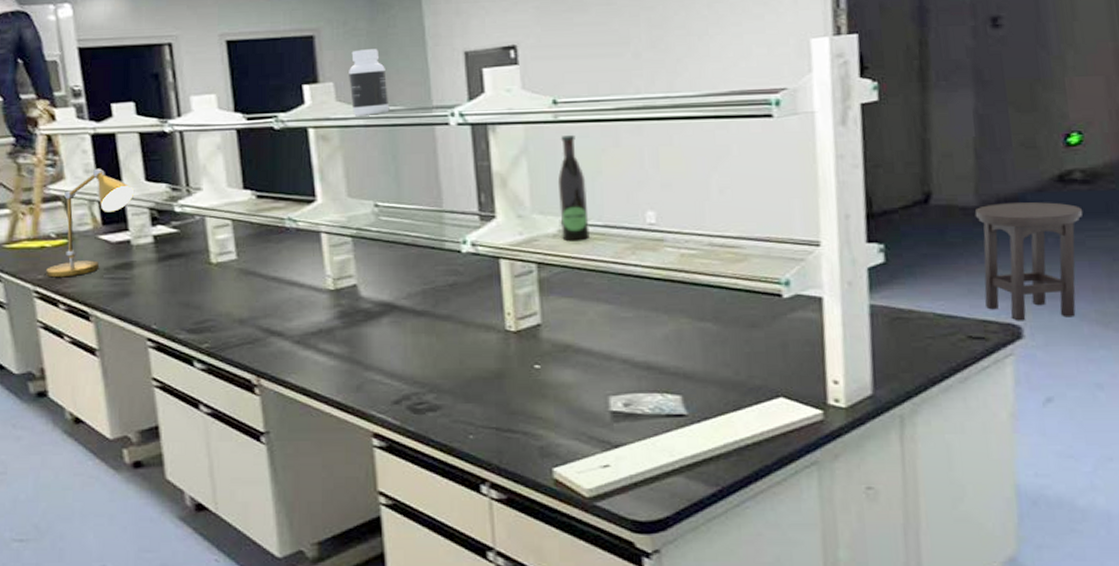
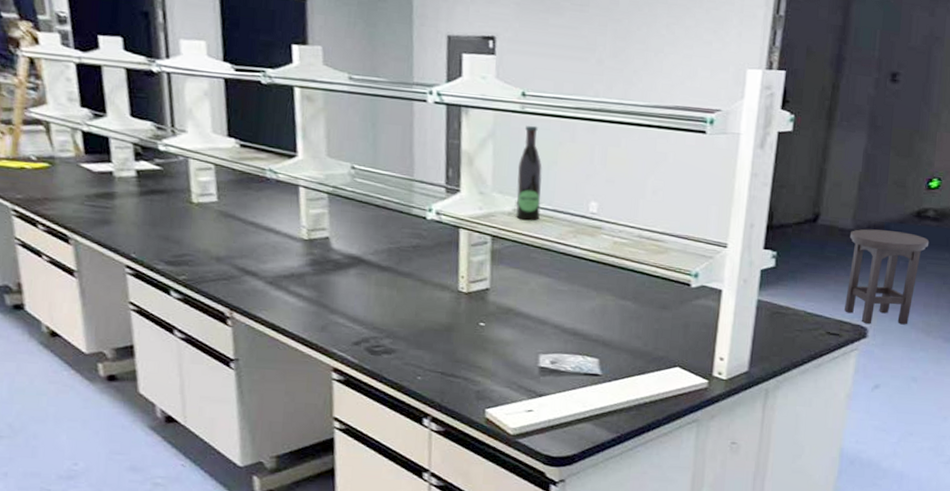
desk lamp: present [43,168,134,278] -> none [22,97,118,200]
medicine bottle: present [349,49,390,116] -> none [337,18,374,84]

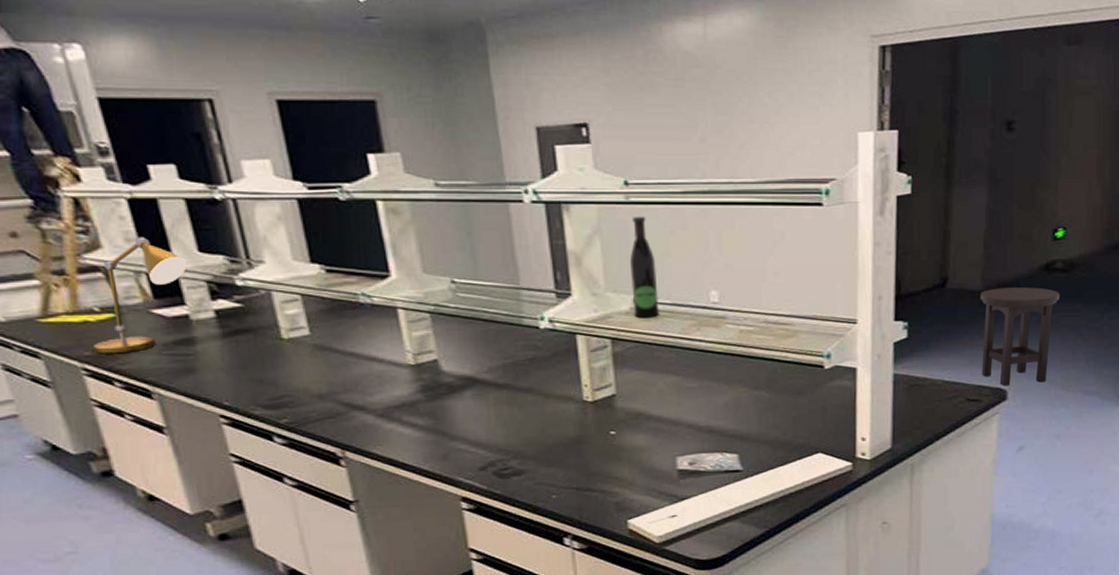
desk lamp: none [22,97,118,200] -> present [91,237,187,354]

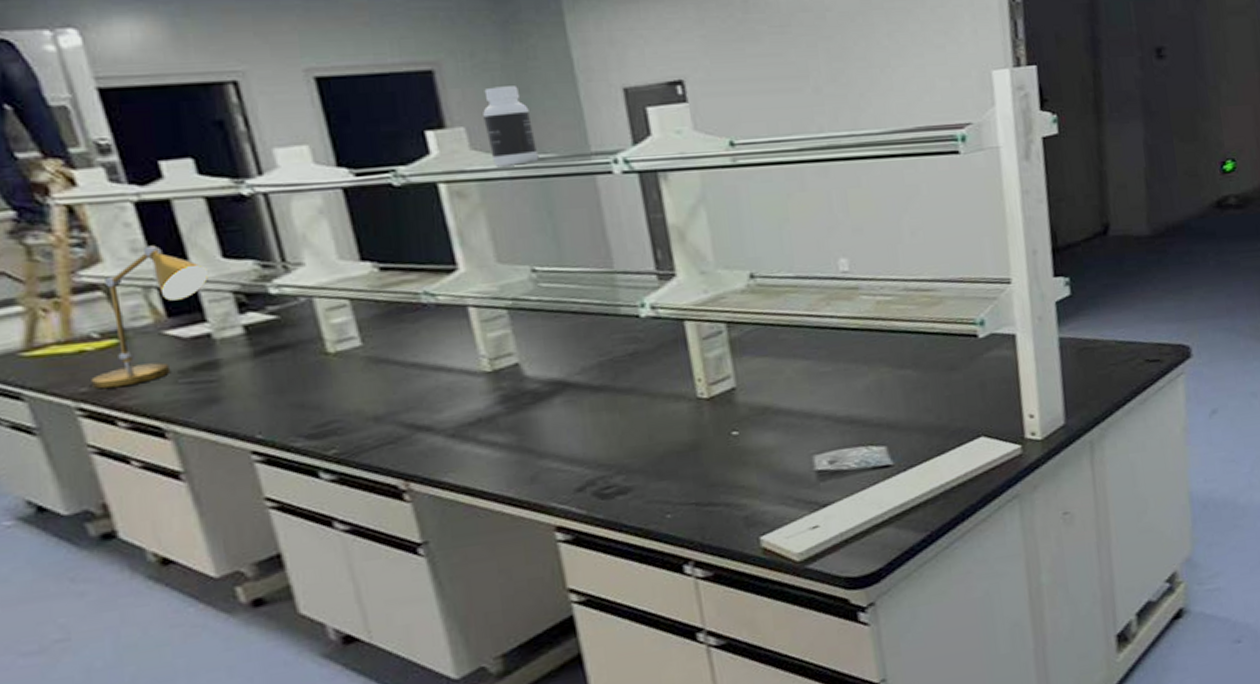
medicine bottle: none [416,118,462,189] -> present [483,86,539,167]
bottle: present [629,216,660,319] -> none [741,179,782,297]
stool: present [980,287,1060,386] -> none [1148,227,1238,342]

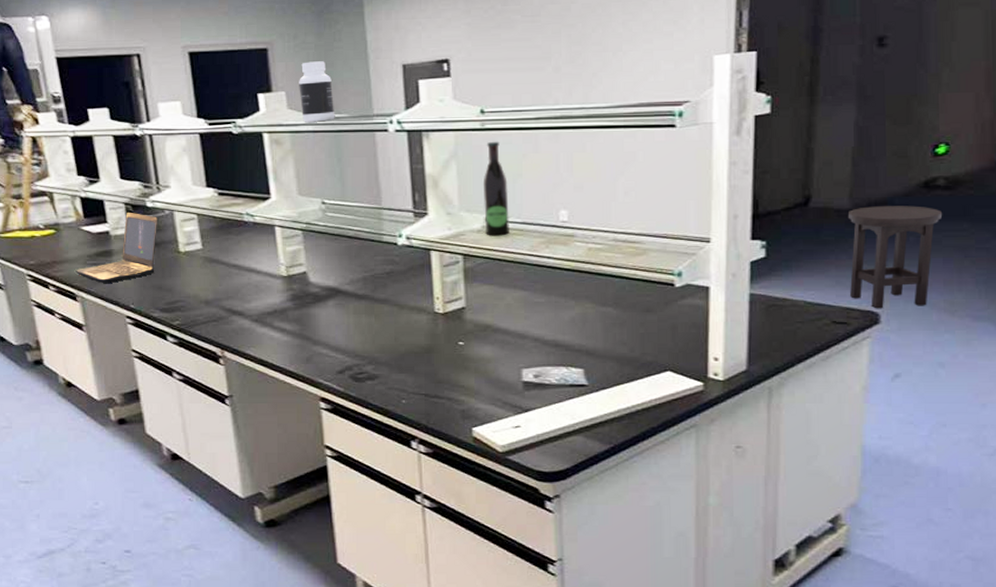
desk lamp: present [88,245,208,390] -> none [35,167,110,263]
laptop computer: none [160,303,291,410] -> present [75,212,158,284]
bottle: none [741,179,782,297] -> present [483,141,511,236]
stool: none [1148,227,1238,342] -> present [847,206,943,309]

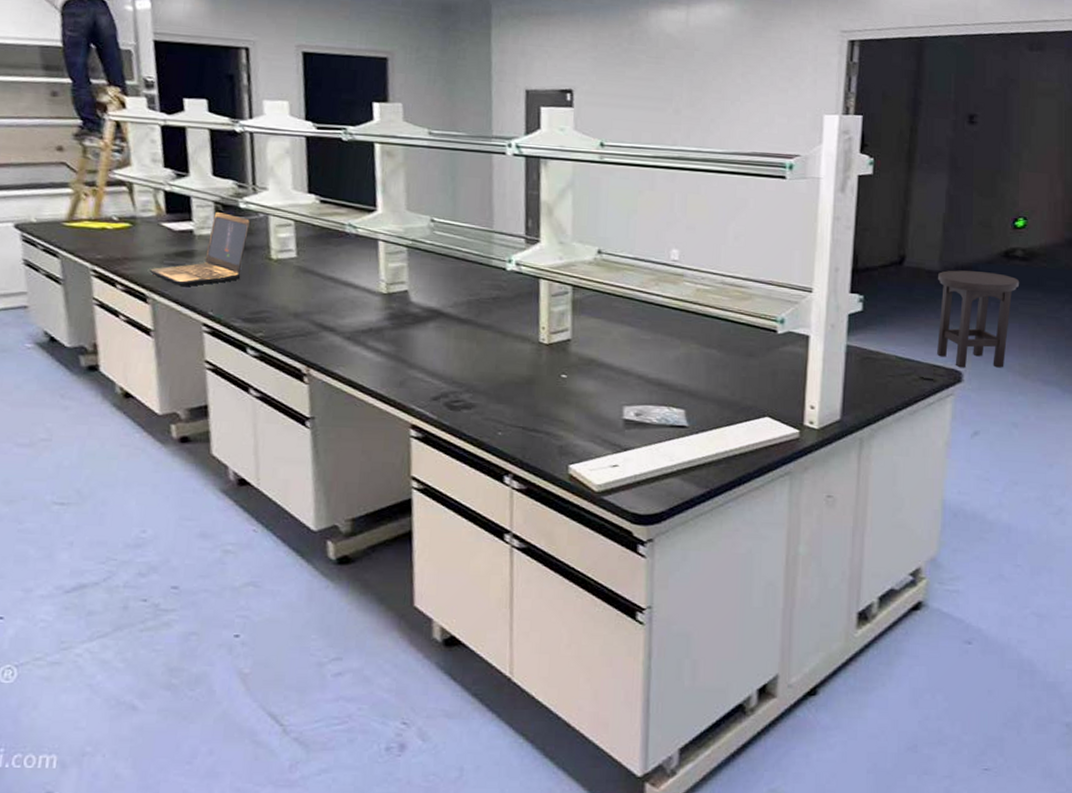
medicine bottle: present [299,61,335,122] -> none [417,76,453,138]
bottle: present [483,141,511,236] -> none [596,174,622,270]

